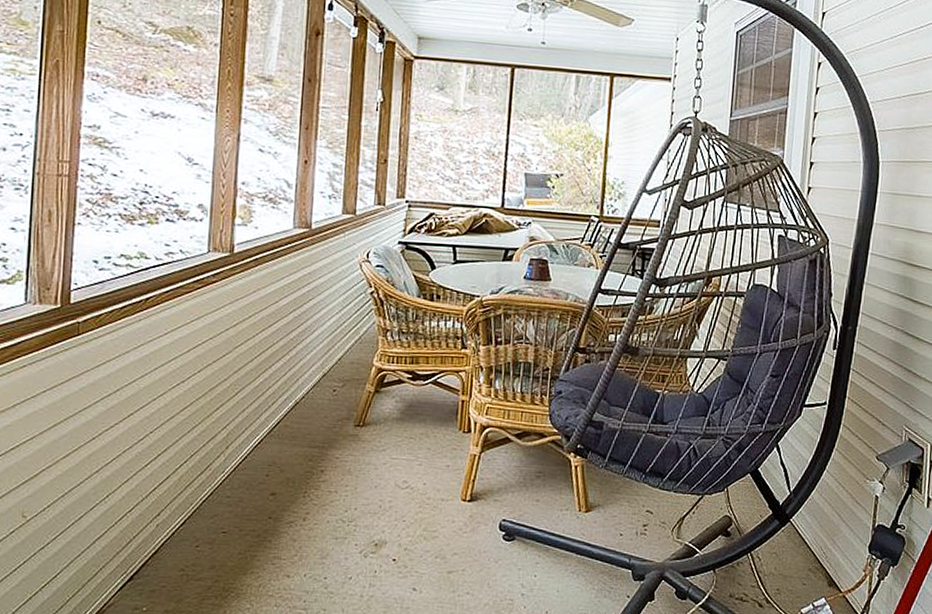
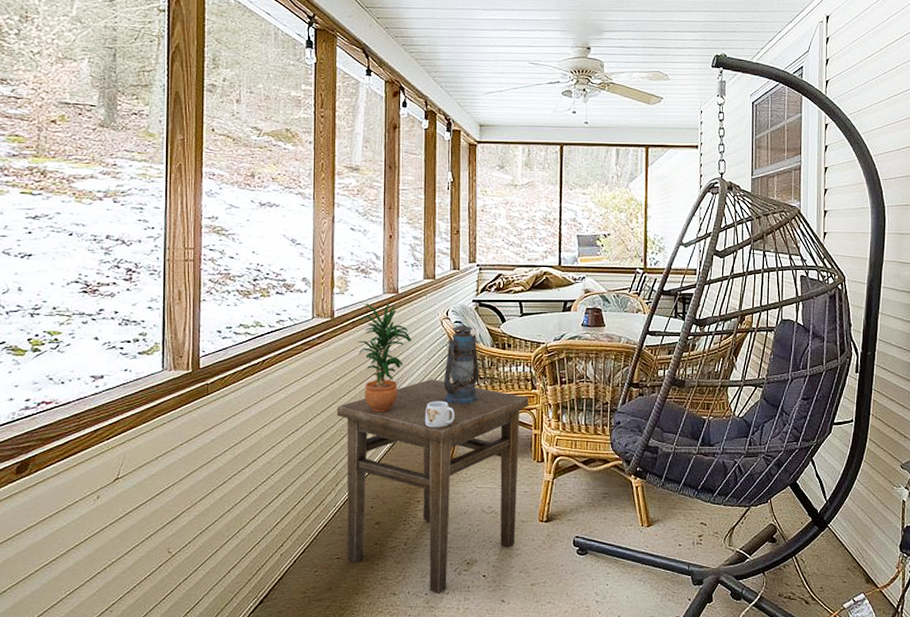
side table: none [231,330,458,579] -> present [336,379,529,595]
potted plant: none [260,238,325,366] -> present [357,303,412,412]
mug: none [334,356,370,388] -> present [424,400,455,428]
lantern: none [358,269,412,362] -> present [443,324,488,404]

